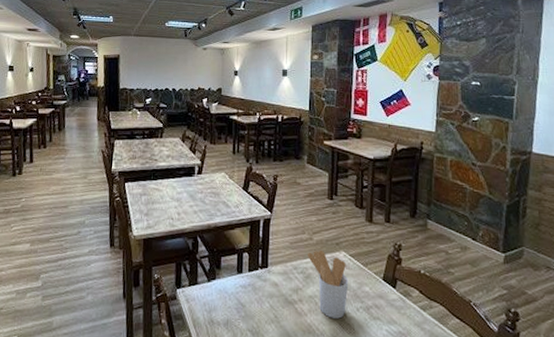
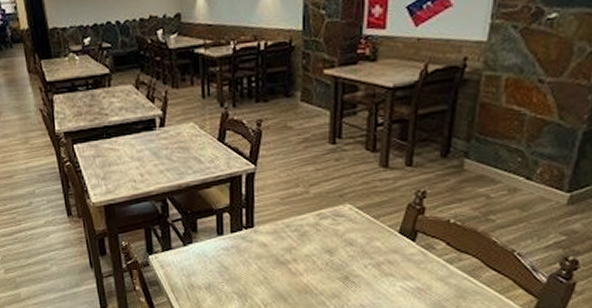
utensil holder: present [308,250,349,319] -> none [303,204,355,277]

